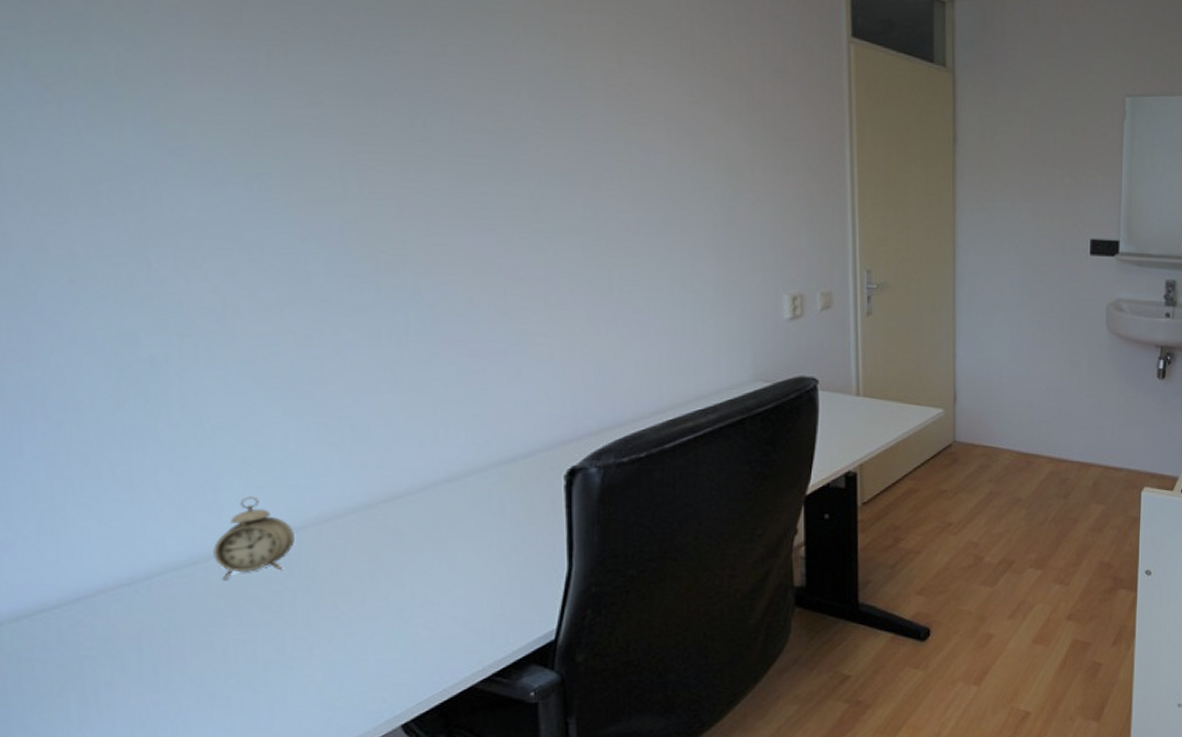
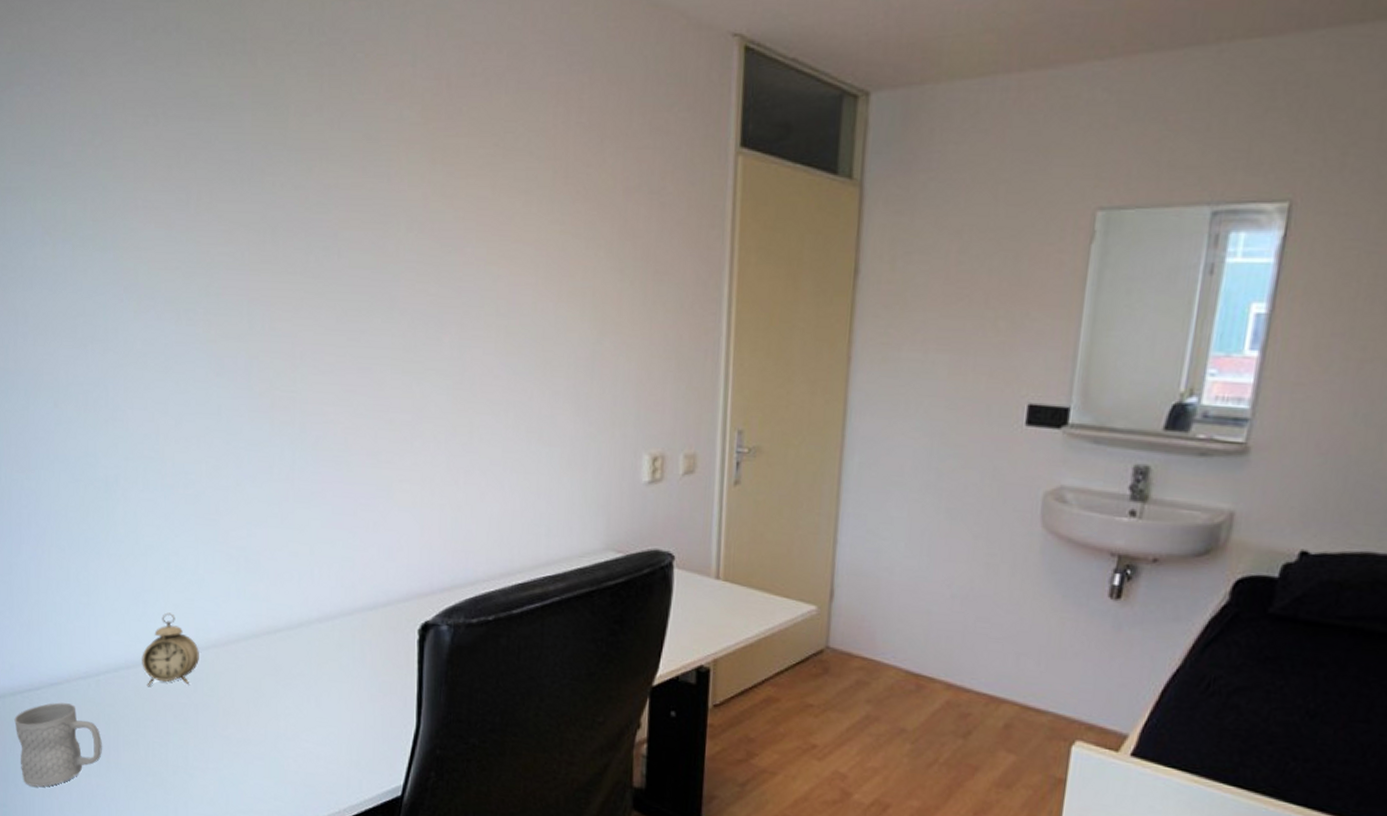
mug: none [19,617,159,723] -> present [14,702,102,787]

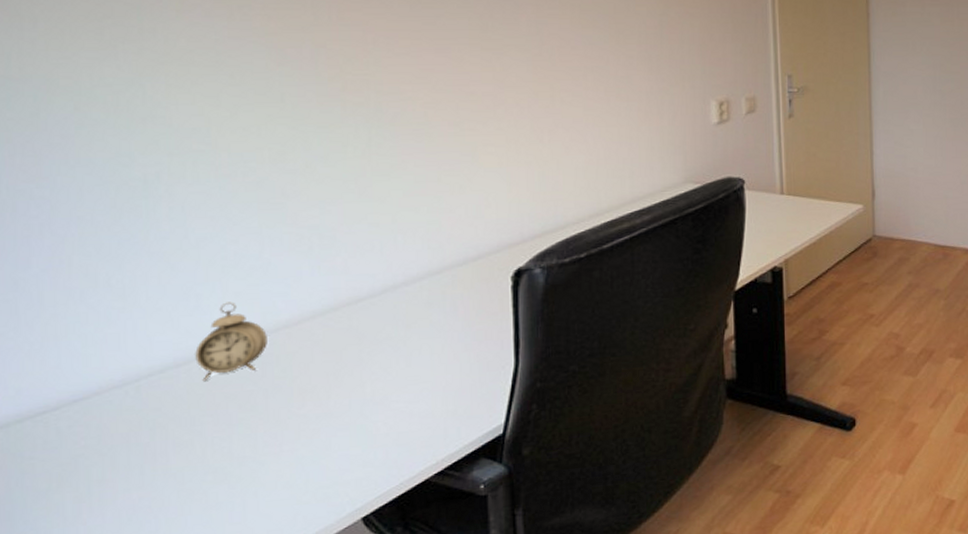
mug: present [14,702,102,787] -> none [22,417,145,519]

